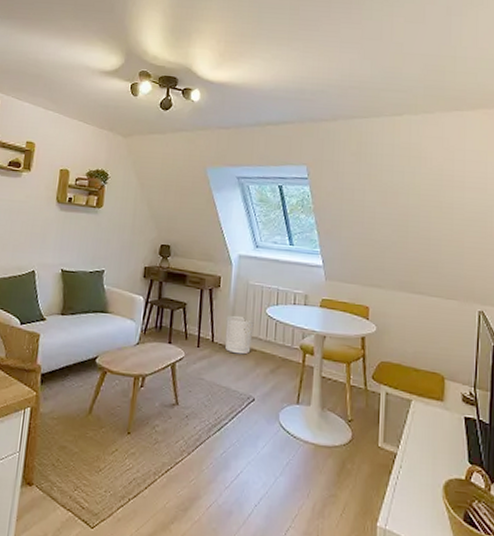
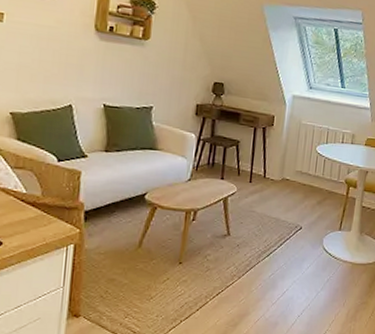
waste bin: present [224,315,254,355] -> none [276,152,305,189]

